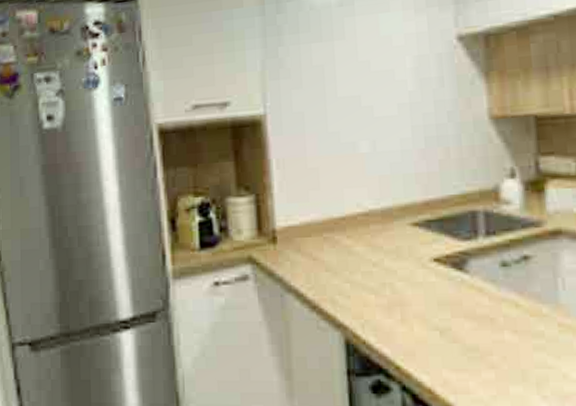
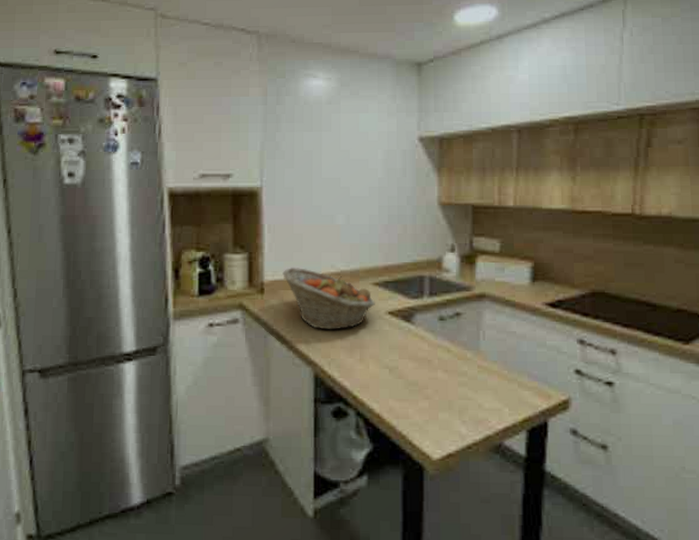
fruit basket: none [297,208,416,285] -> present [282,266,375,330]

